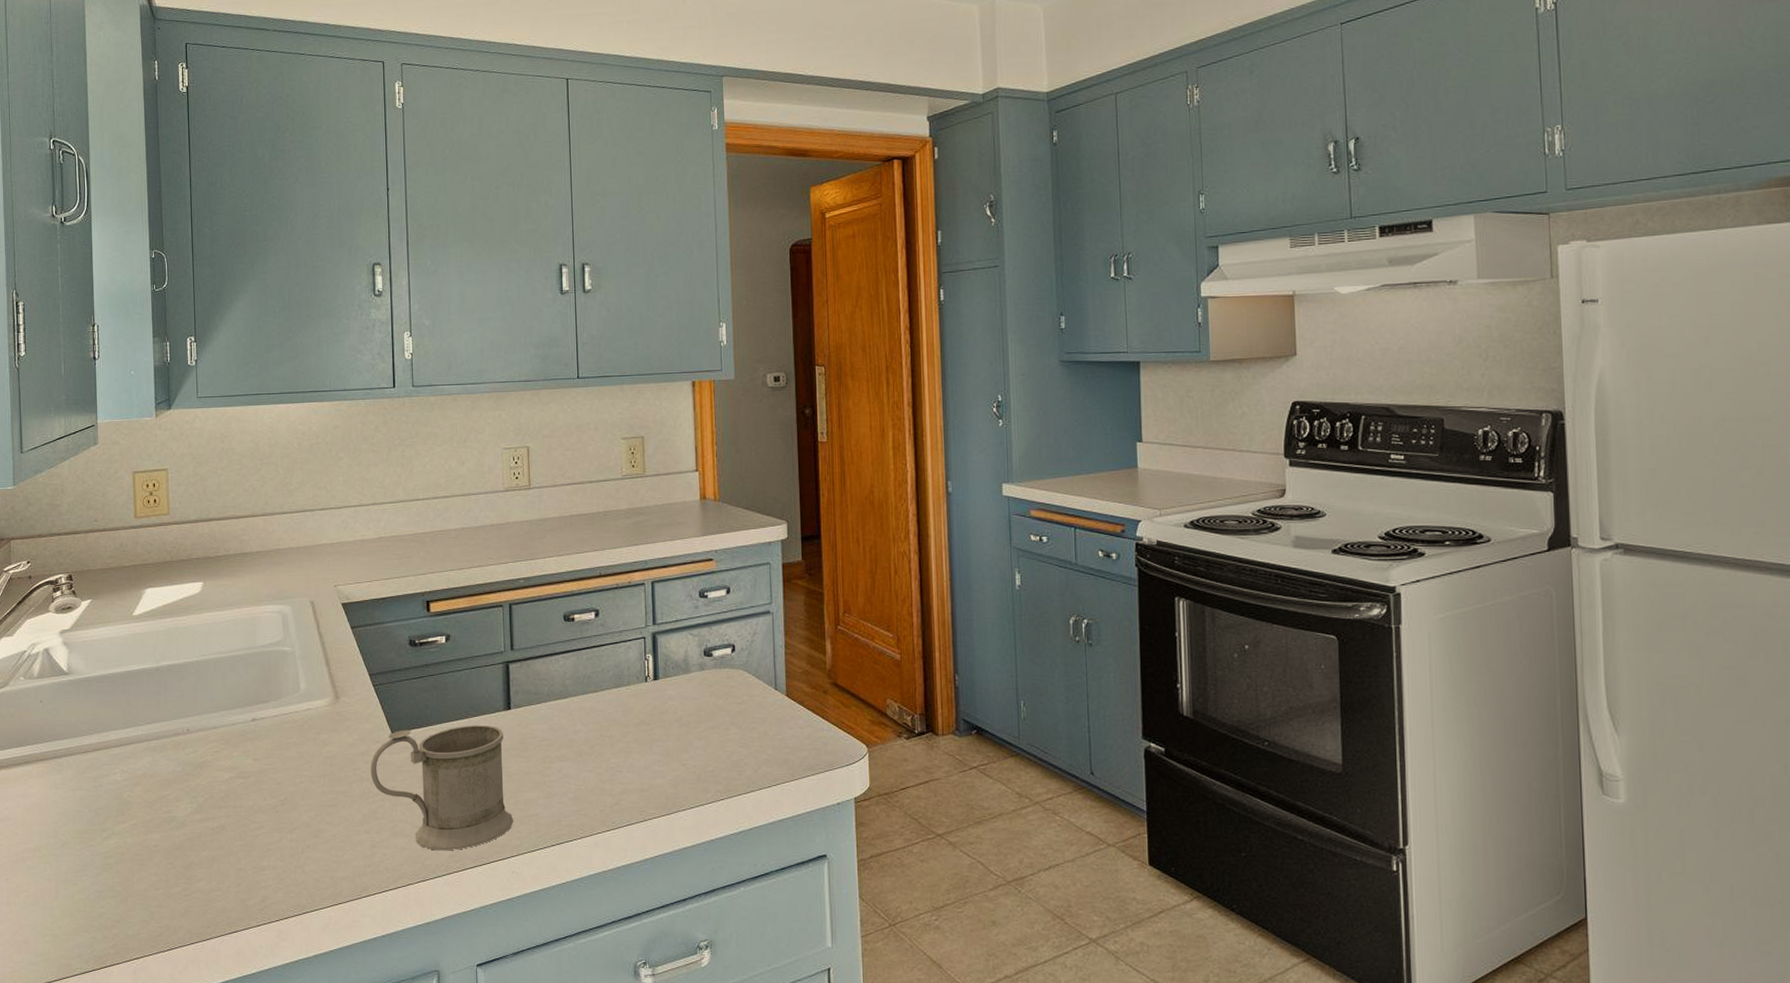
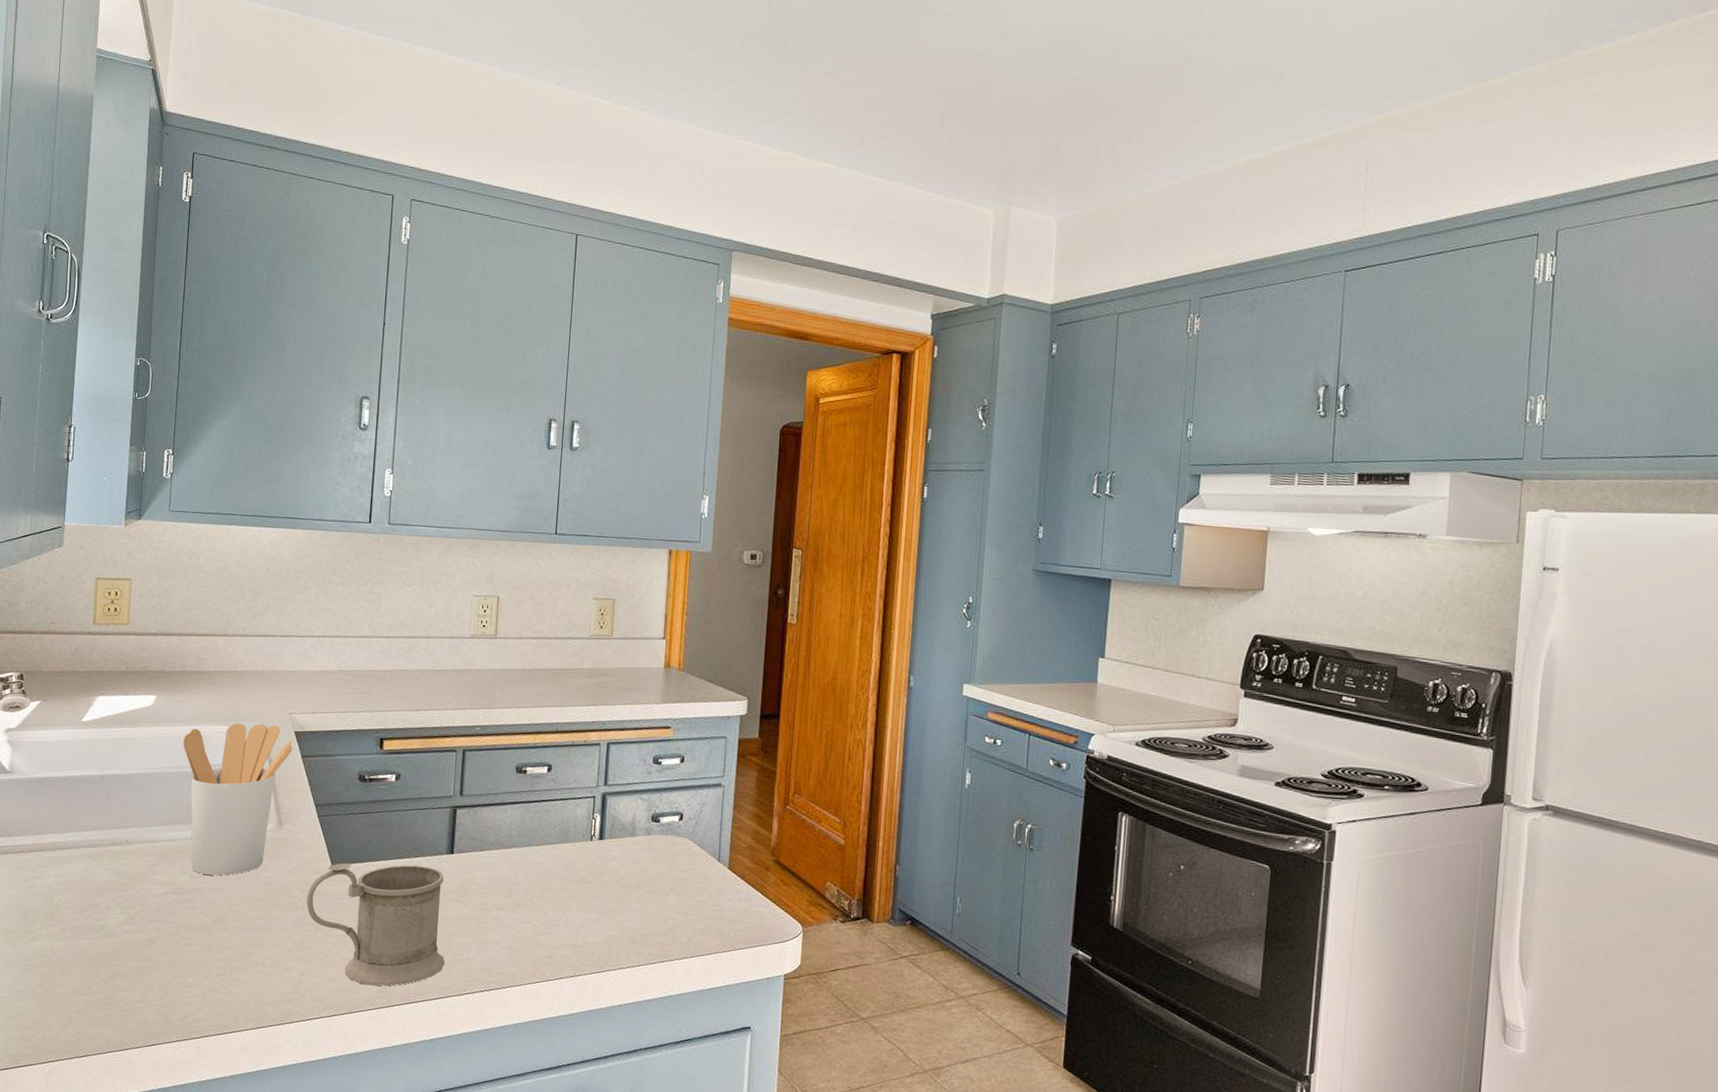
utensil holder: none [234,599,342,756] -> present [183,723,294,876]

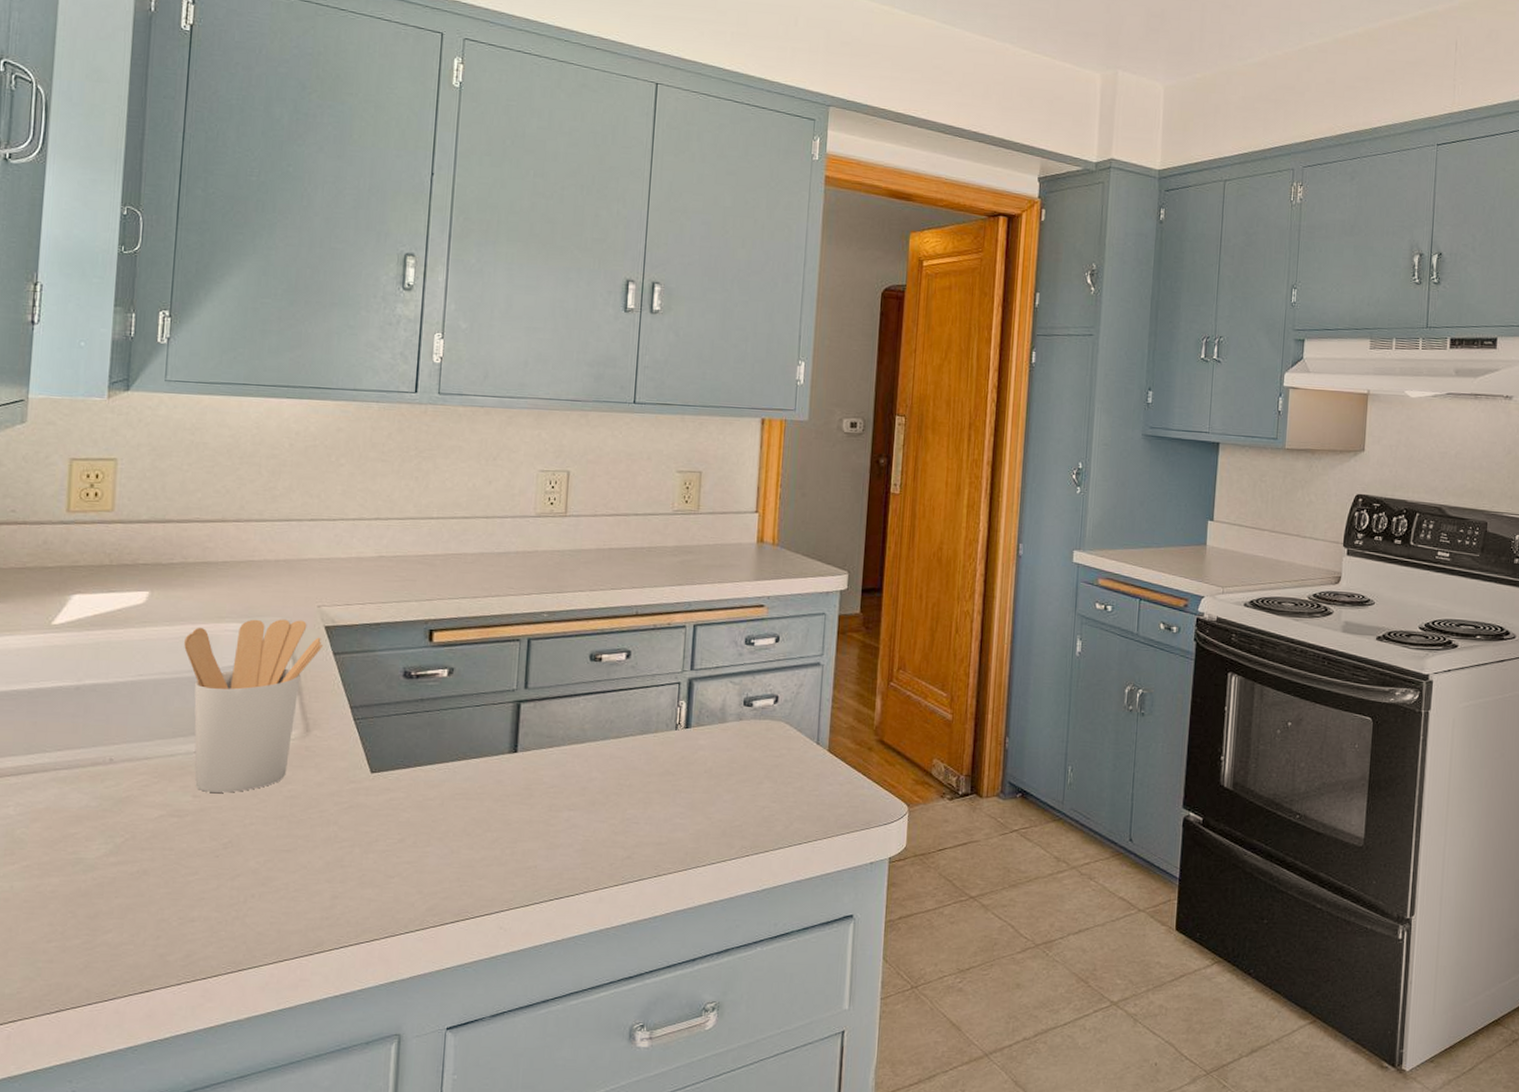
mug: present [306,862,445,986] -> none [340,767,507,904]

